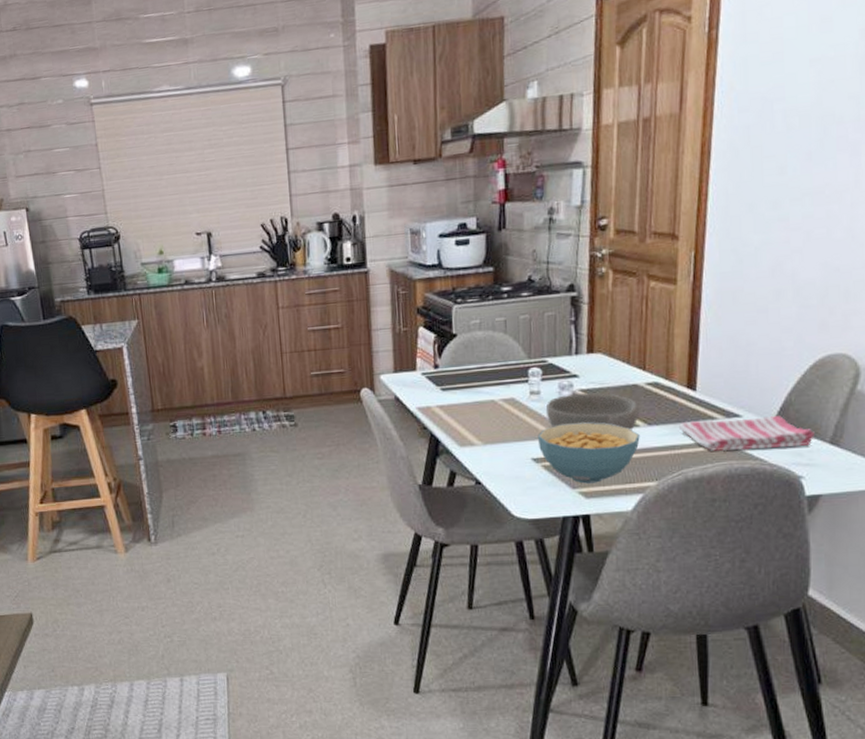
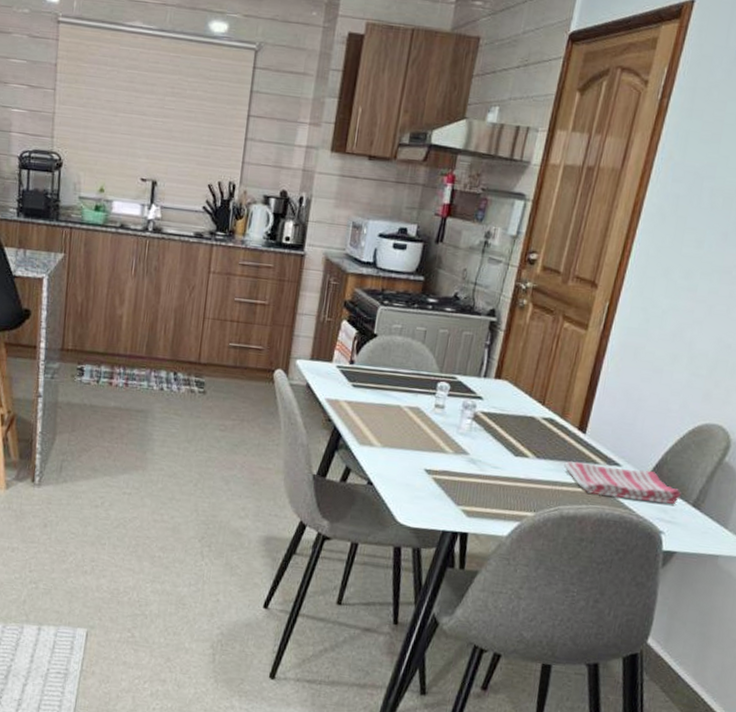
cereal bowl: present [537,422,640,484] -> none [433,441,528,504]
bowl: present [545,392,639,430] -> none [446,414,532,459]

